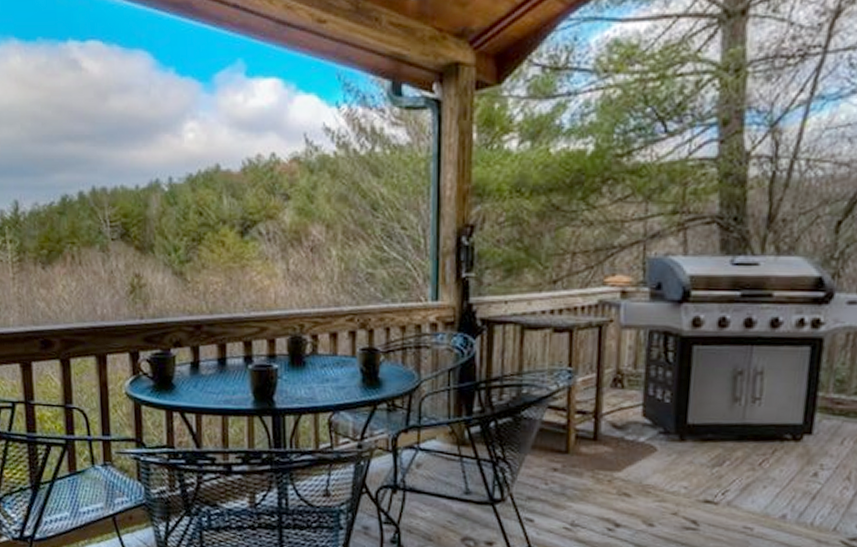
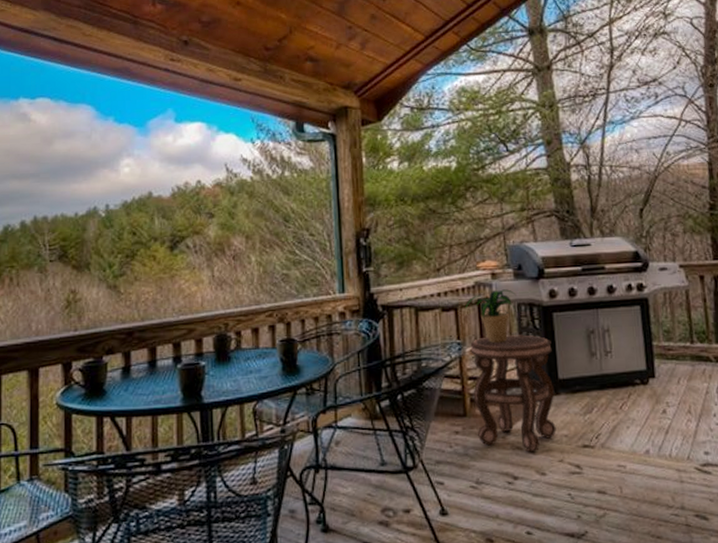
side table: none [578,366,685,500] -> present [470,335,556,452]
potted plant: none [583,311,650,375] -> present [465,289,516,343]

